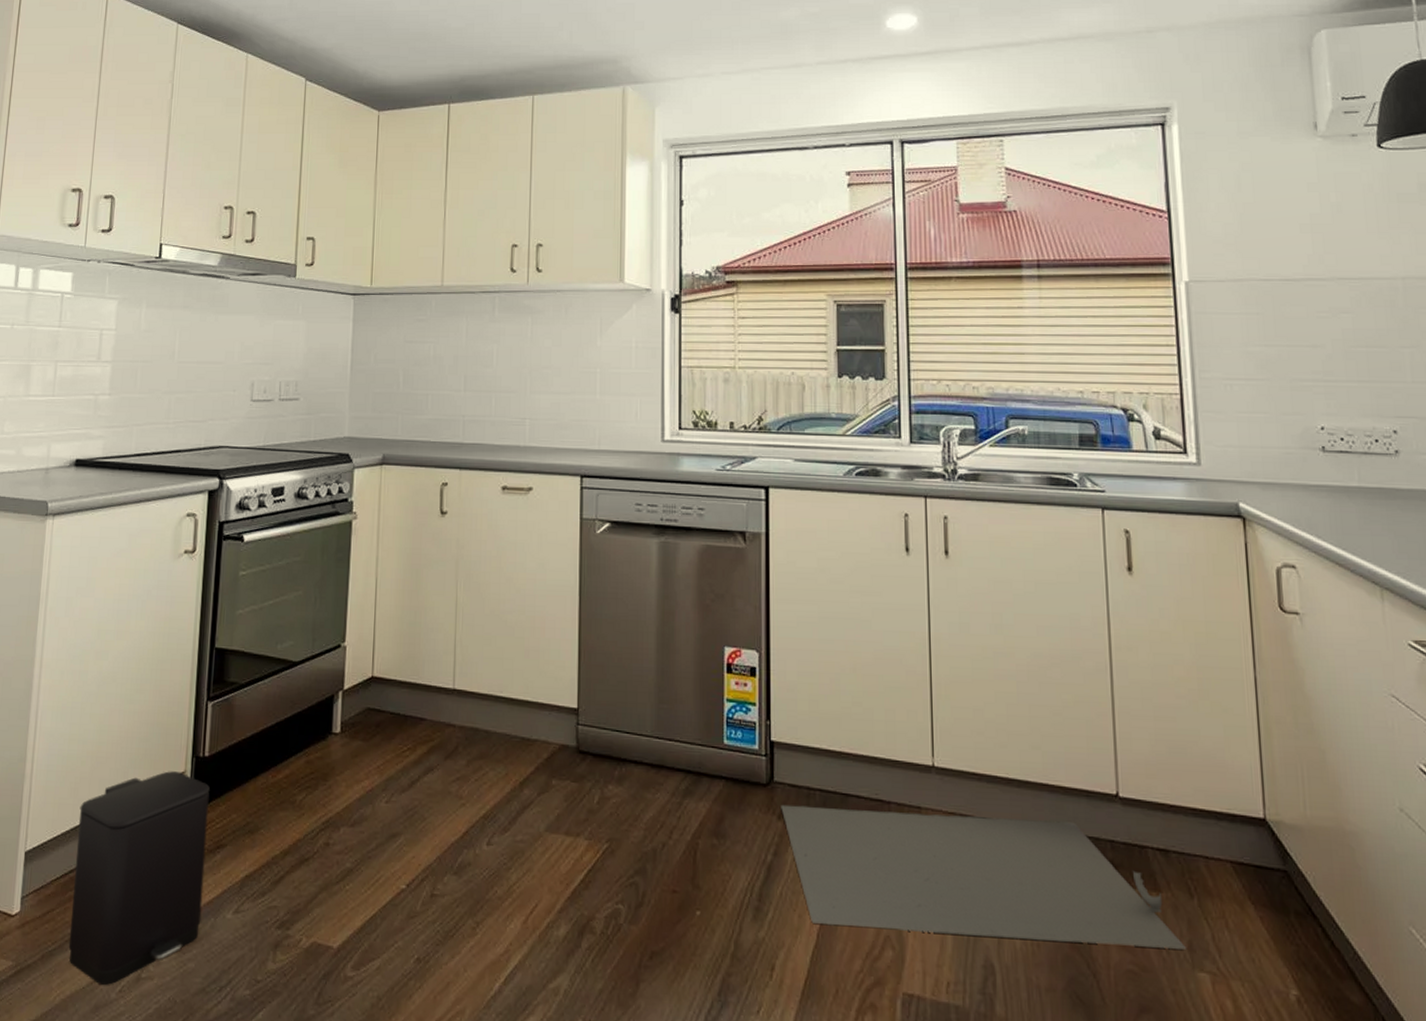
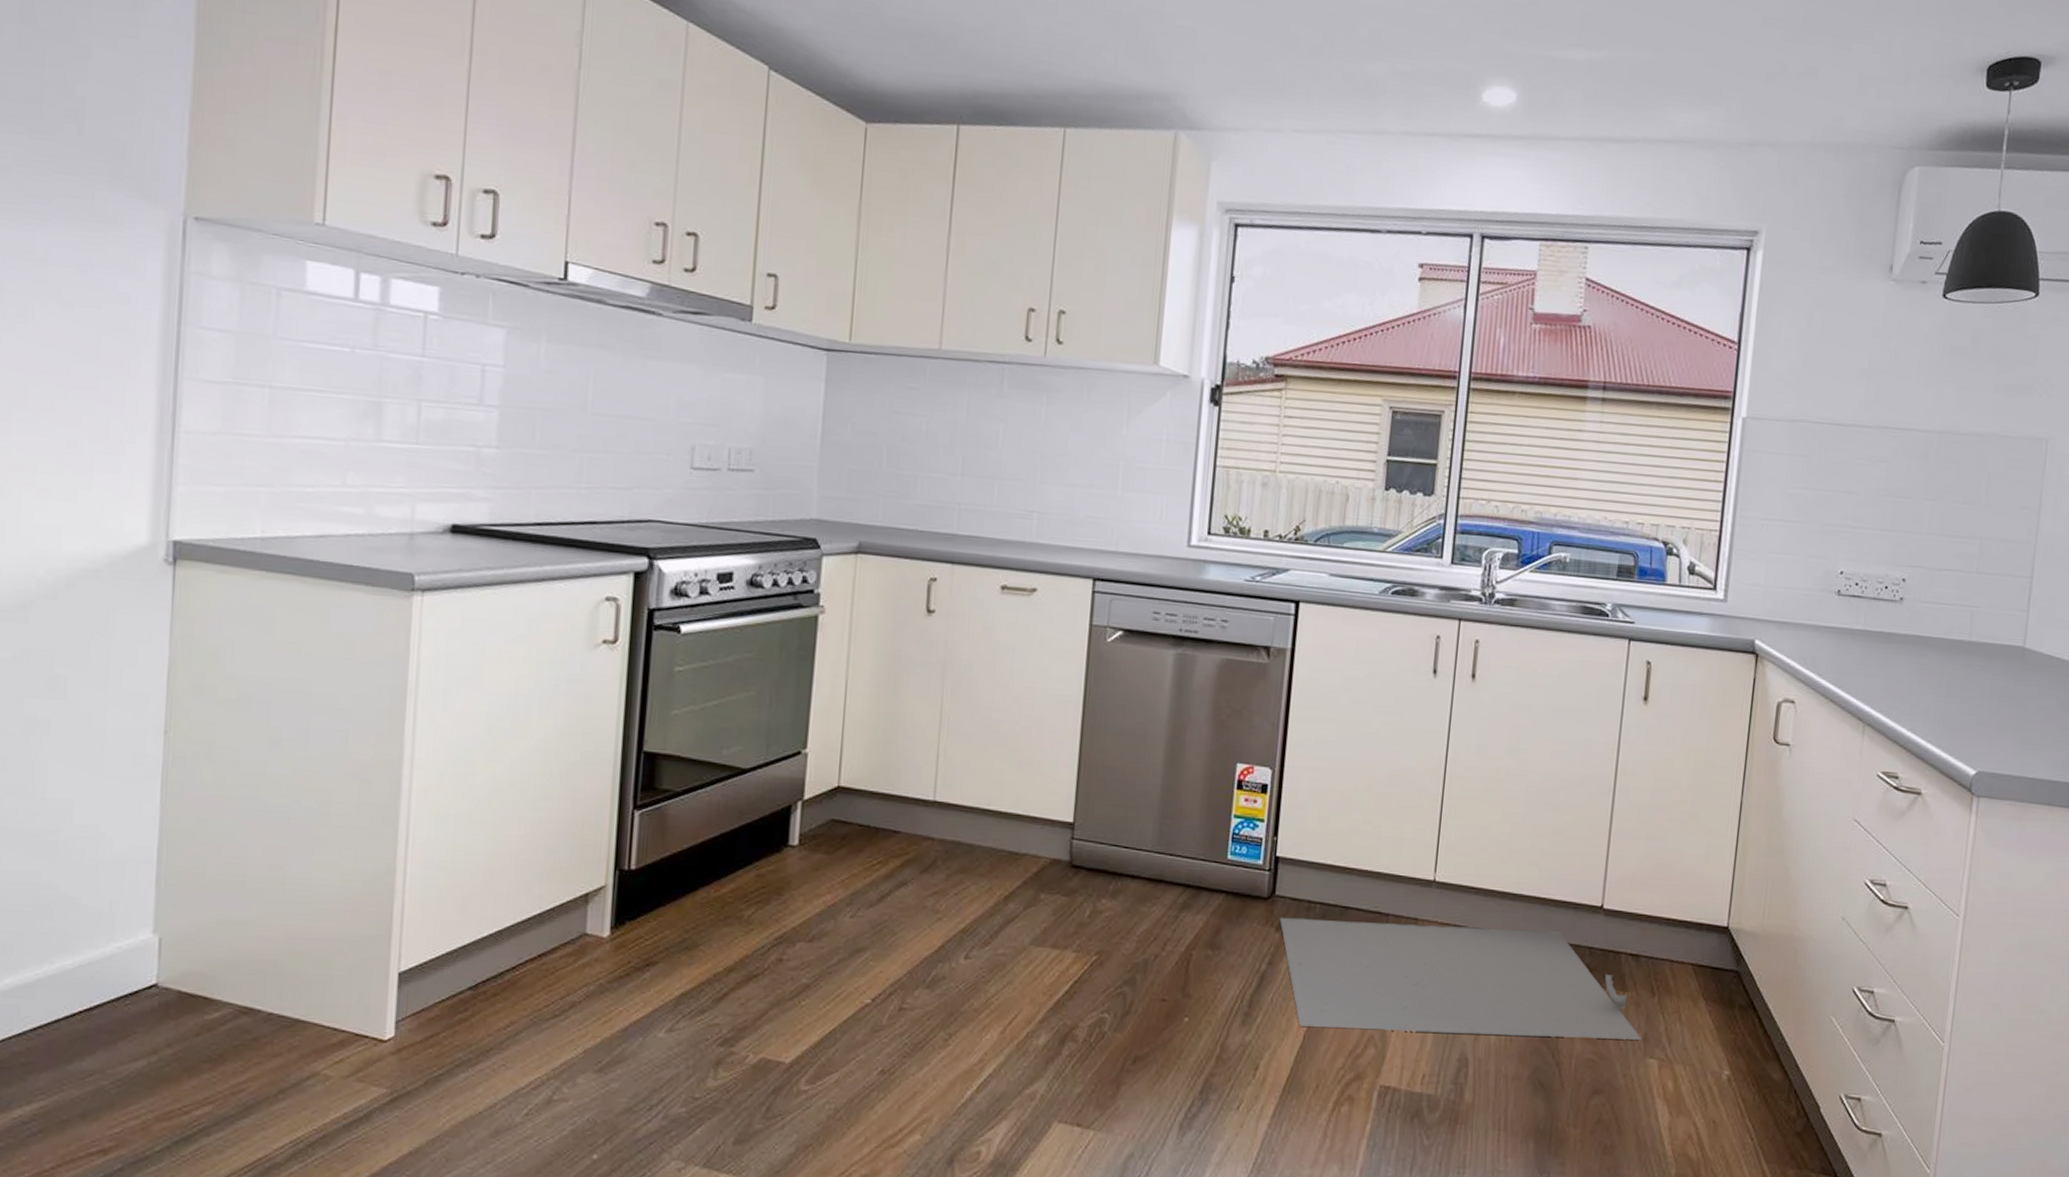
pedal bin: present [68,771,210,985] -> none [459,885,637,1109]

